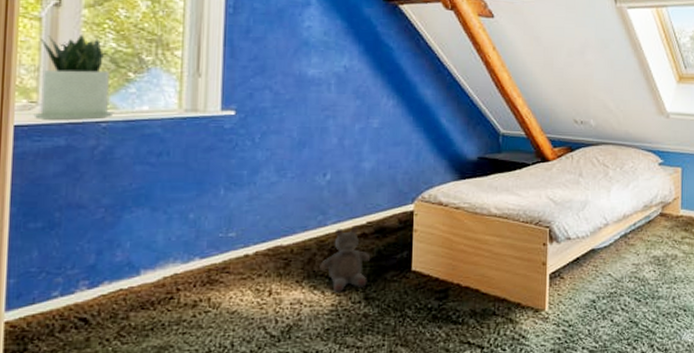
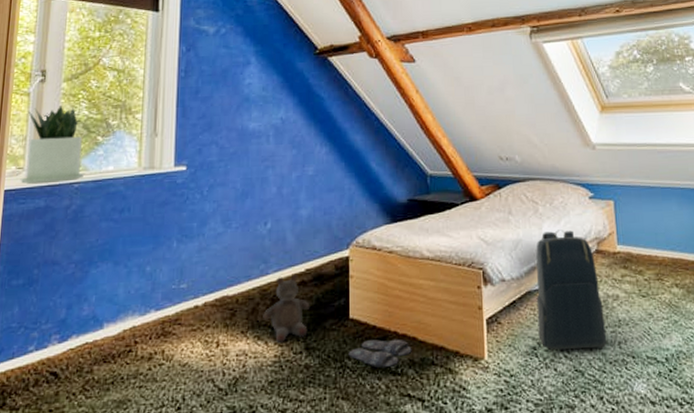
slippers: none [409,290,474,318] -> present [348,339,412,369]
backpack: none [598,193,663,303] -> present [536,229,607,350]

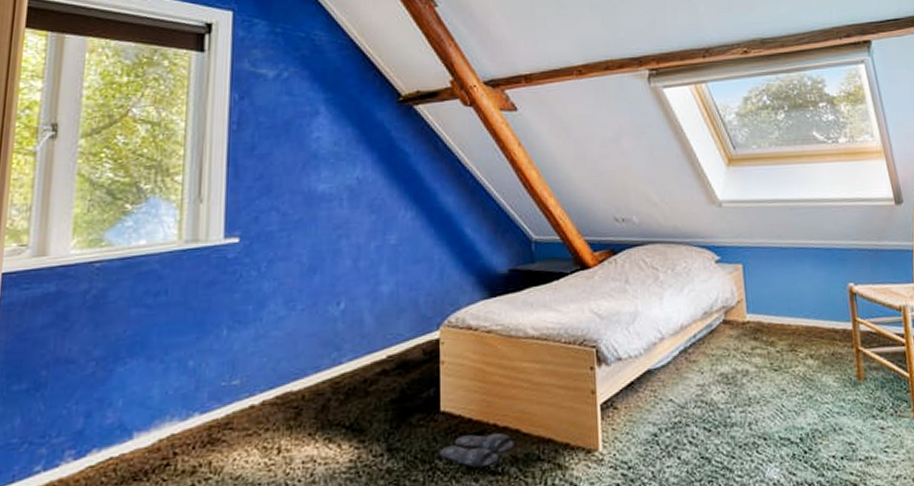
planter: present [20,106,85,185] -> none [23,167,109,266]
stuffed bear: present [263,273,309,343] -> none [335,361,392,445]
backpack: present [536,229,607,350] -> none [656,298,736,436]

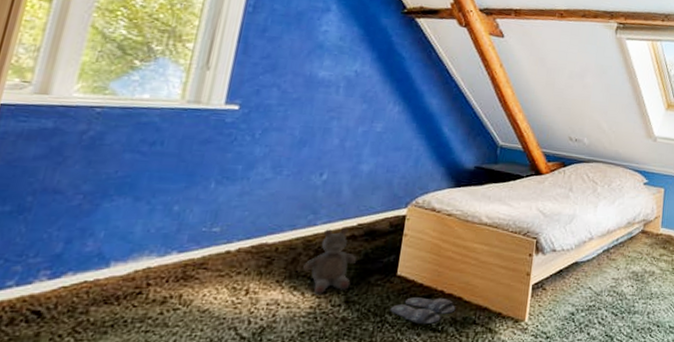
stuffed bear: none [335,361,392,445] -> present [303,227,356,294]

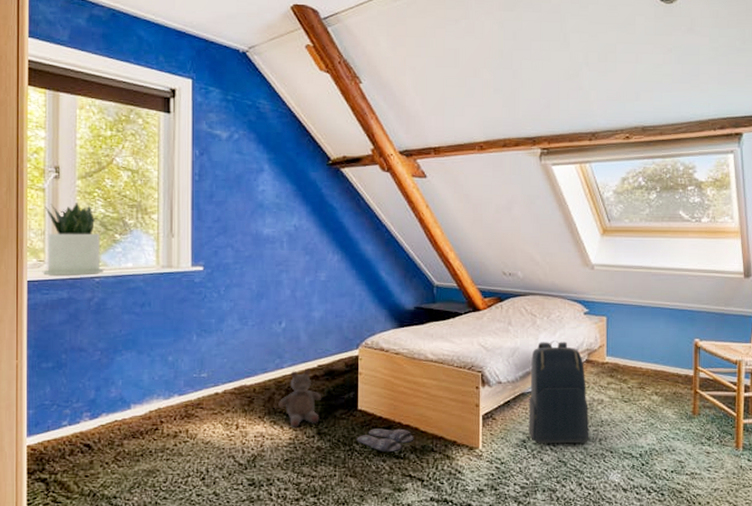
planter: none [23,17,116,104] -> present [42,203,105,277]
backpack: none [578,209,640,316] -> present [528,340,590,443]

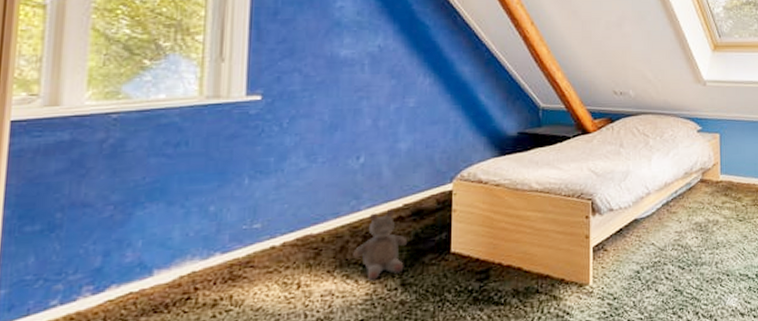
planter: present [42,203,105,277] -> none [33,22,127,115]
slippers: present [357,428,414,453] -> none [449,270,517,300]
backpack: present [528,340,590,443] -> none [642,161,705,273]

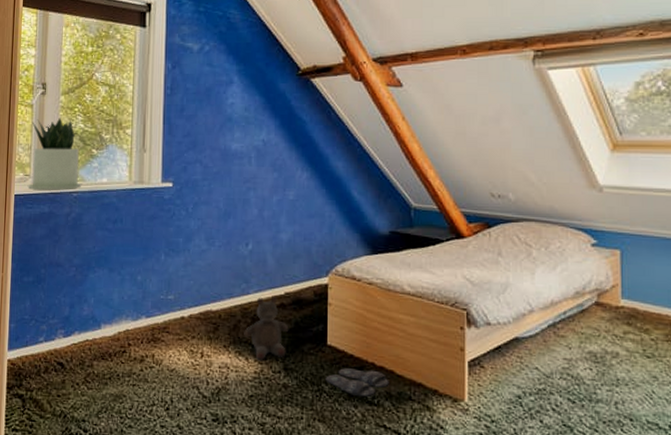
planter: none [33,22,127,115] -> present [27,118,82,191]
slippers: none [449,270,517,300] -> present [325,368,389,398]

